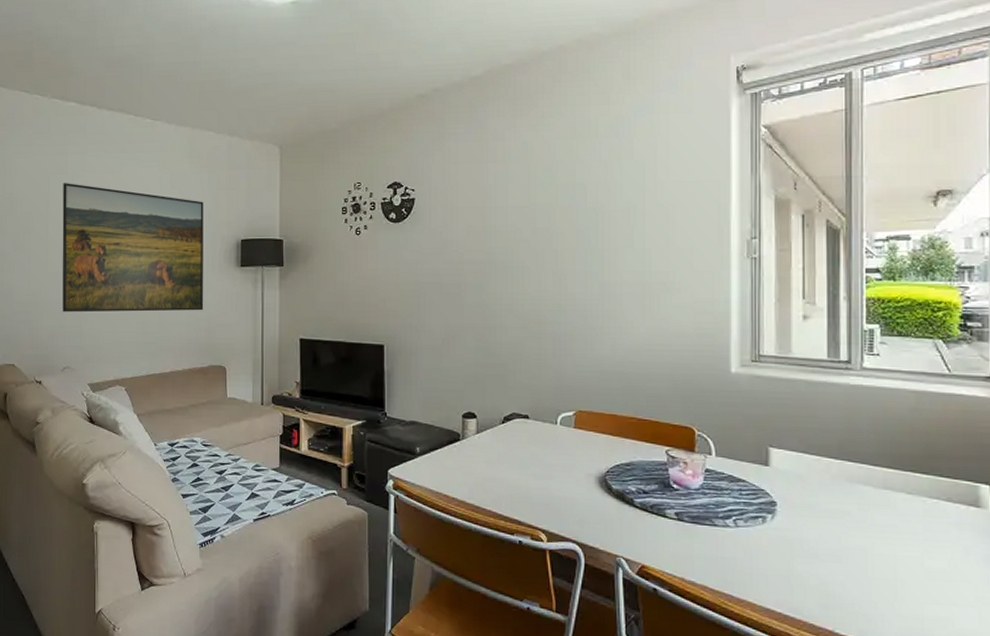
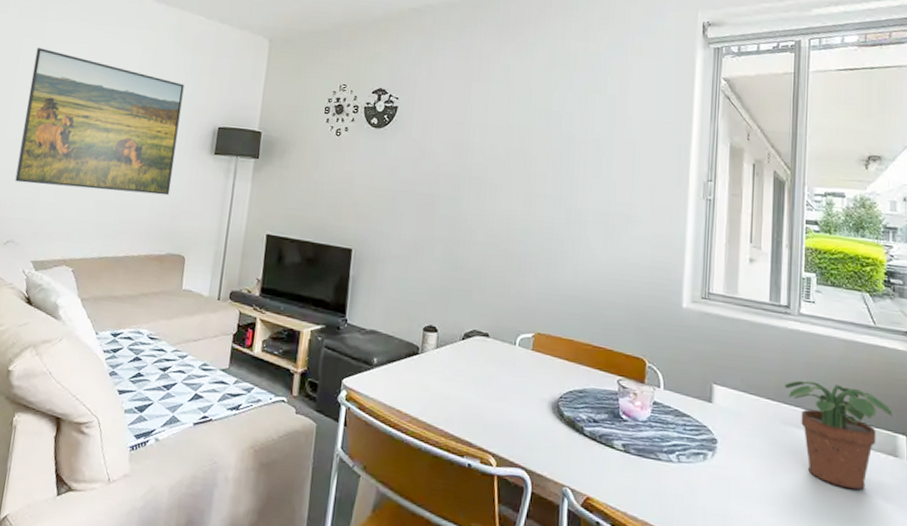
potted plant: none [849,436,973,543] -> present [785,380,893,490]

